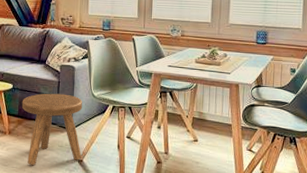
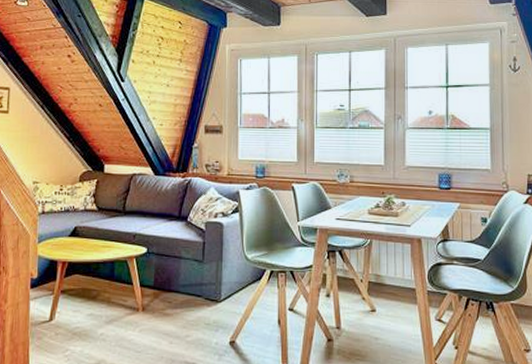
stool: present [21,93,83,165] -> none [158,257,234,350]

